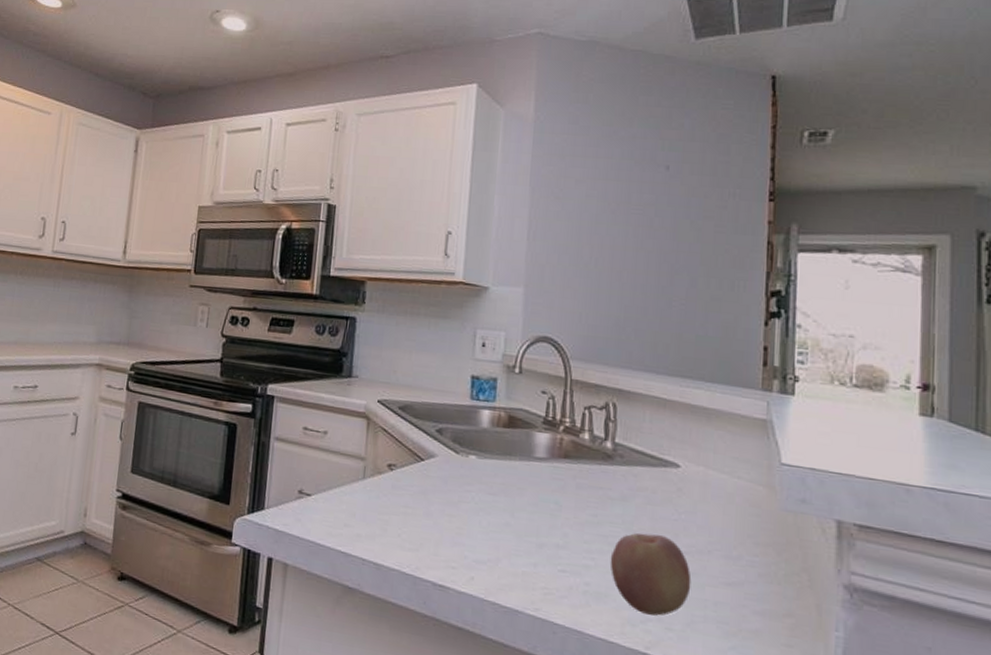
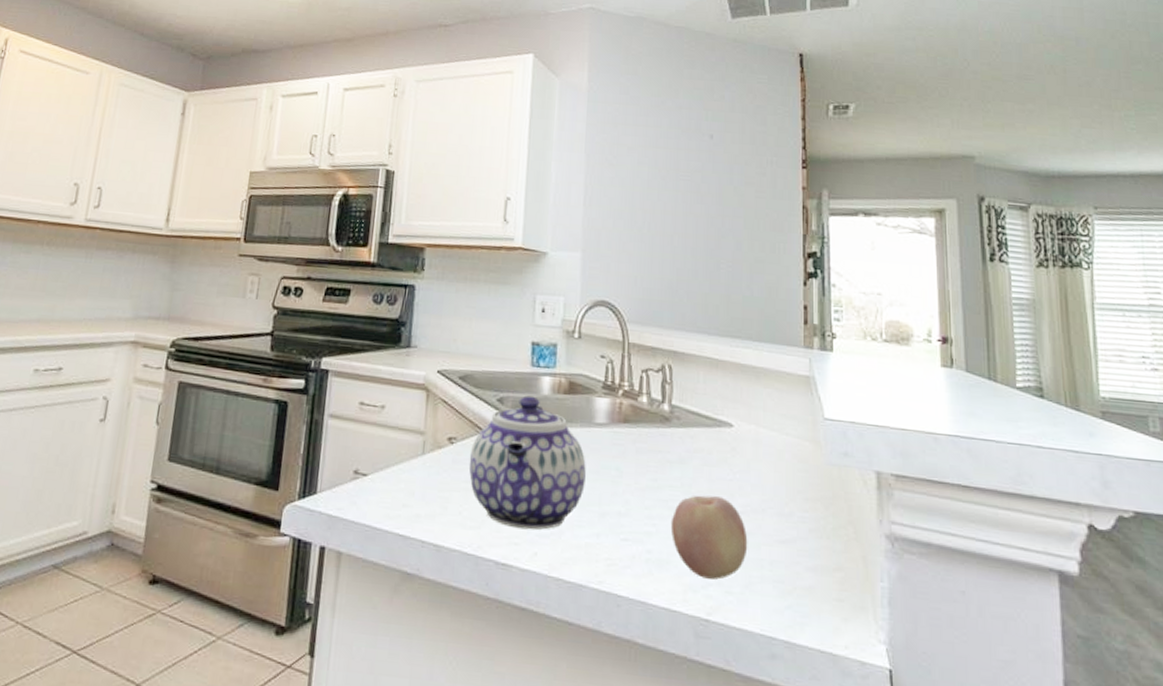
teapot: none [408,427,525,556] -> present [469,395,586,530]

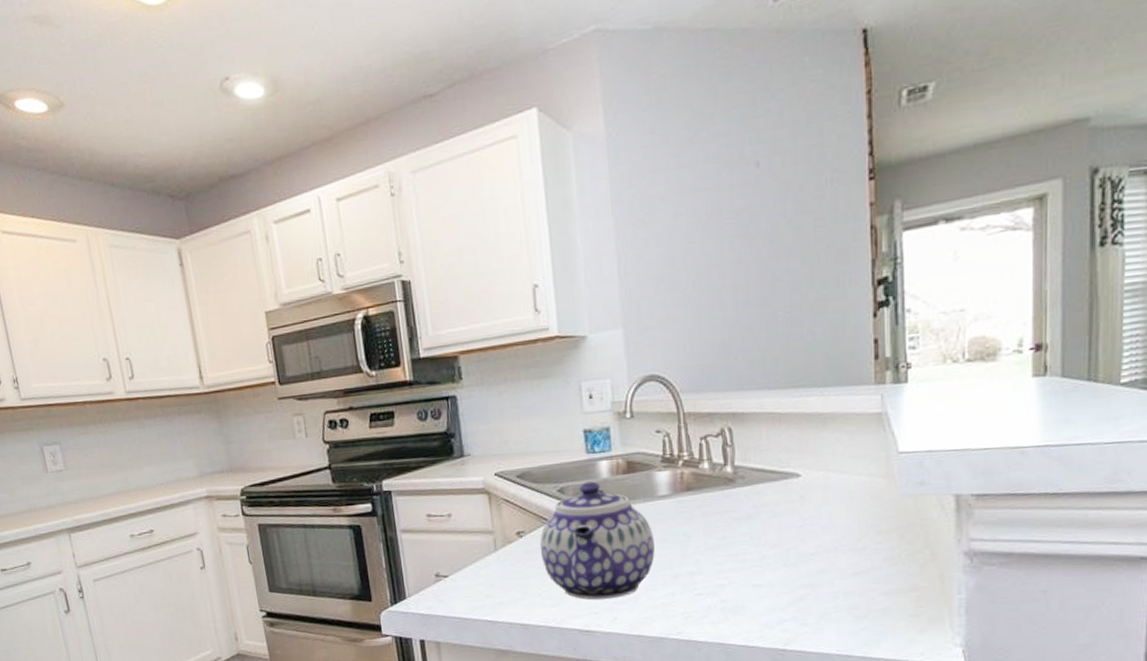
fruit: present [670,495,748,580] -> none [742,543,821,616]

